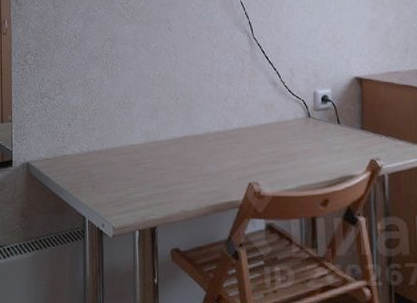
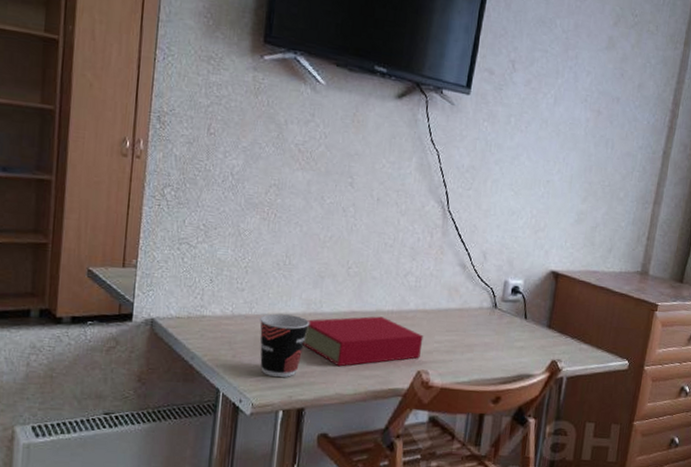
cup: none [111,145,152,202] -> present [260,313,310,378]
book: none [148,138,250,187] -> present [303,316,424,367]

